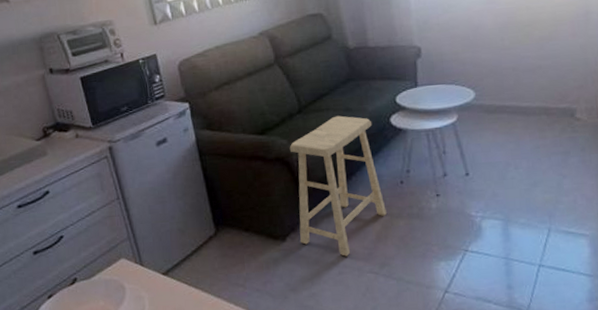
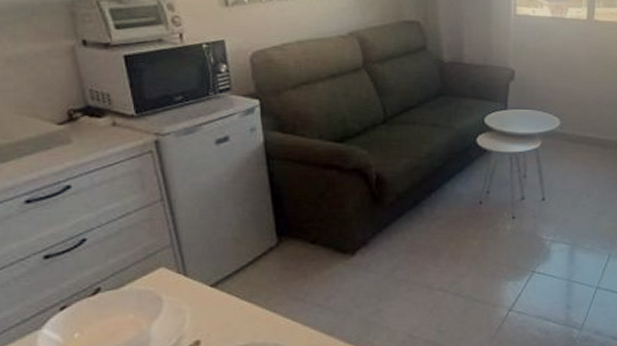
stool: present [289,115,387,256] -> none [369,130,462,273]

